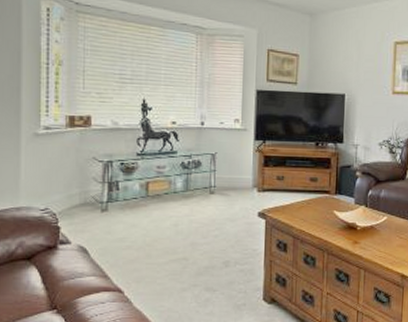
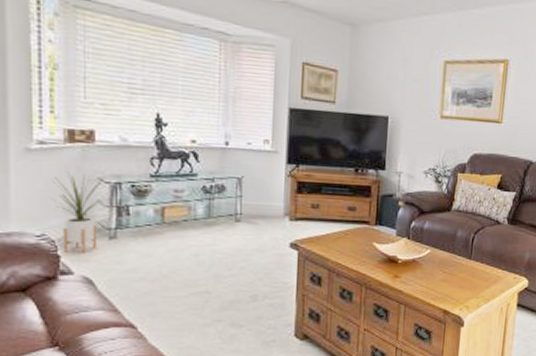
house plant: none [54,152,99,224] -> present [51,171,105,253]

